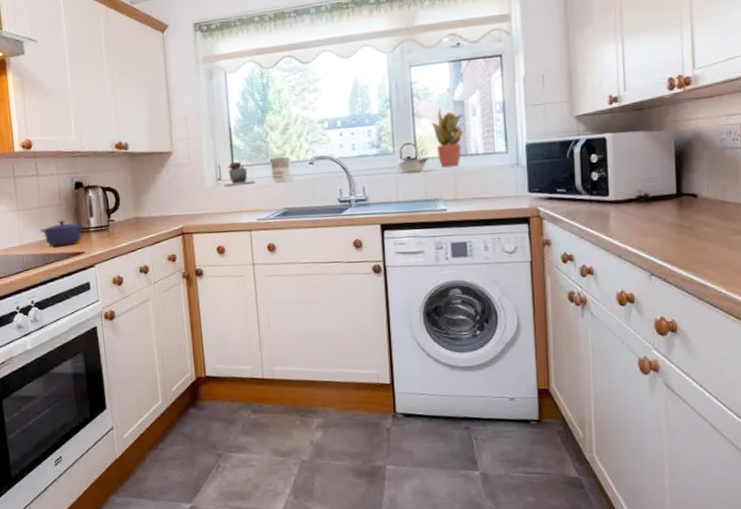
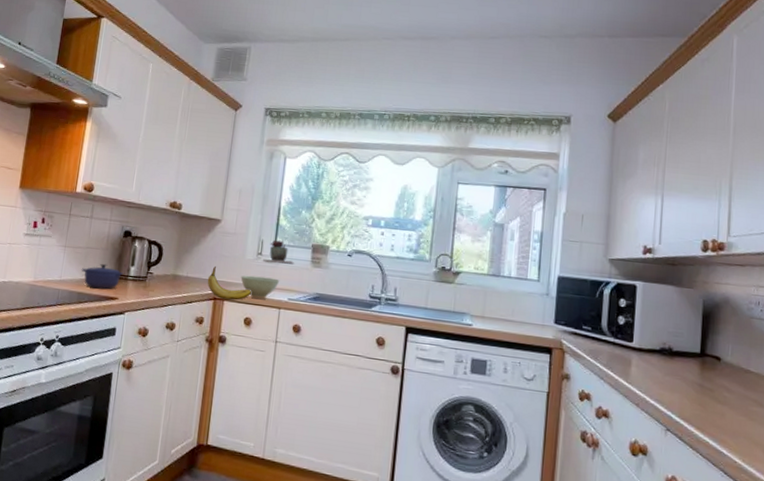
fruit: none [171,200,219,234] -> present [207,265,252,301]
bowl: none [204,201,245,226] -> present [241,275,280,299]
potted plant: present [430,107,466,168] -> none [468,226,504,285]

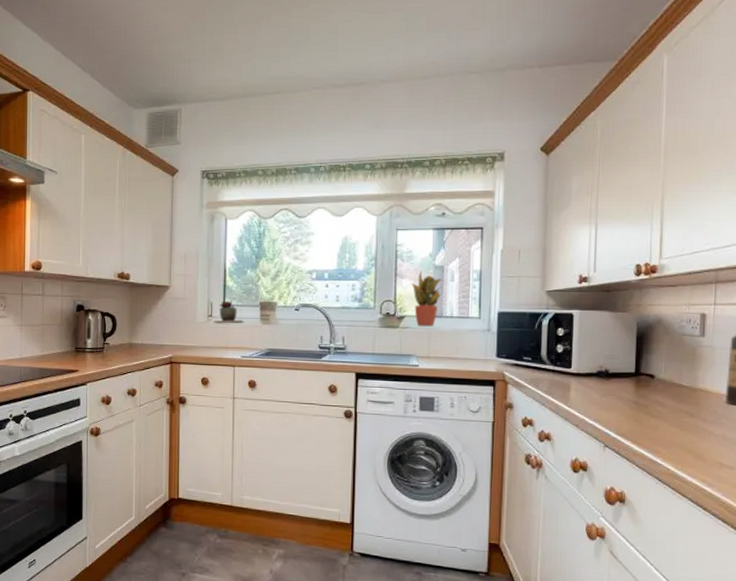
cooking pot: present [81,263,123,289] -> none [39,338,80,363]
fruit: present [207,265,252,301] -> none [162,331,206,363]
bowl: present [241,275,280,299] -> none [194,337,232,360]
potted plant: none [468,226,504,285] -> present [410,270,445,327]

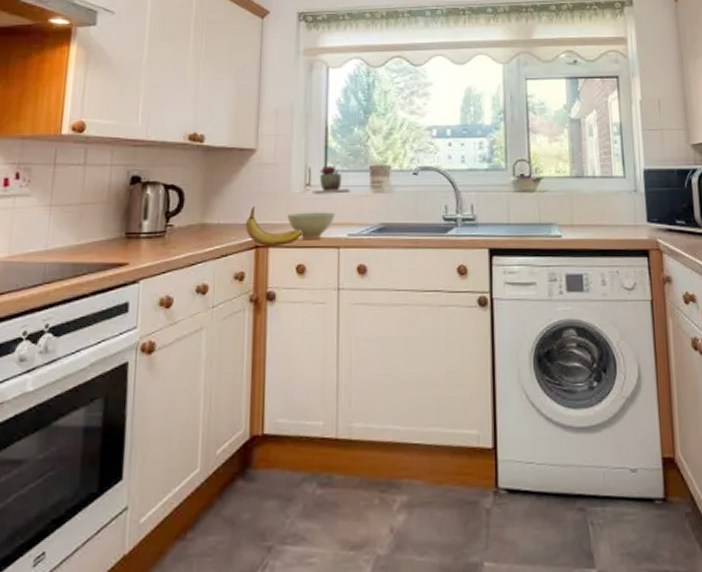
fruit: none [162,331,206,363] -> present [245,206,303,247]
bowl: none [194,337,232,360] -> present [287,212,336,240]
potted plant: present [410,270,445,327] -> none [545,124,583,189]

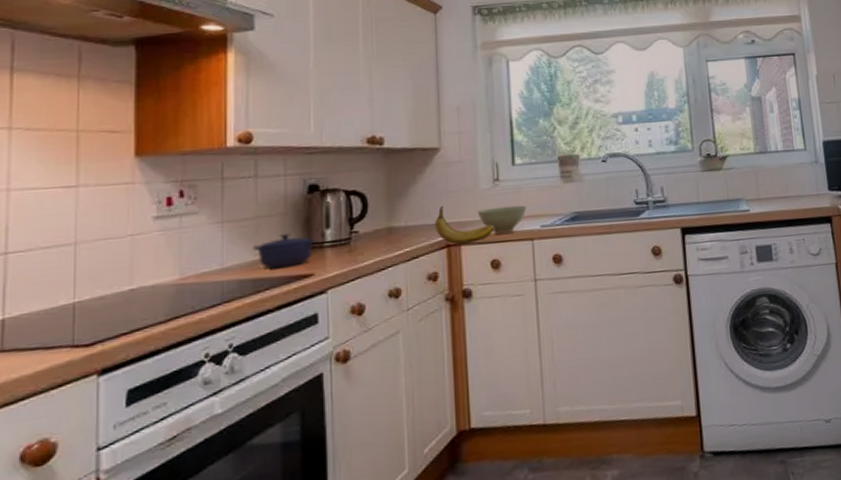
cooking pot: none [75,221,133,255] -> present [252,233,315,269]
succulent plant: present [313,165,351,195] -> none [502,159,541,189]

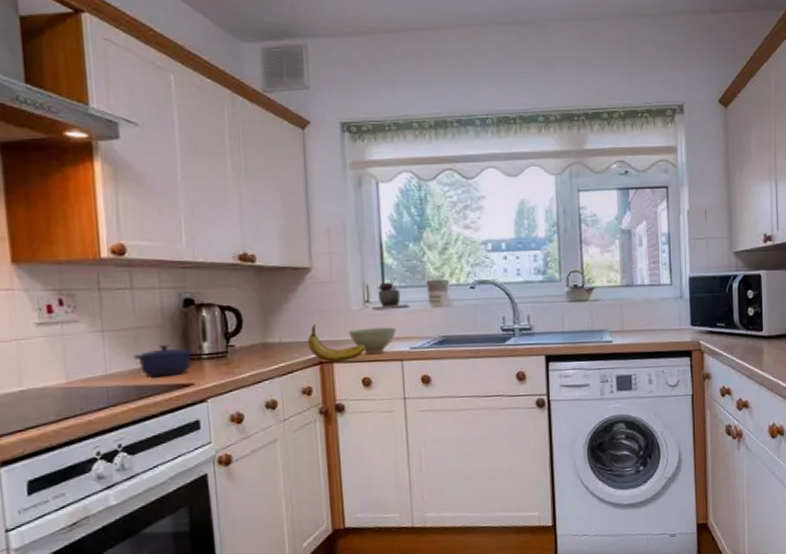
succulent plant: none [502,159,541,189] -> present [372,282,410,311]

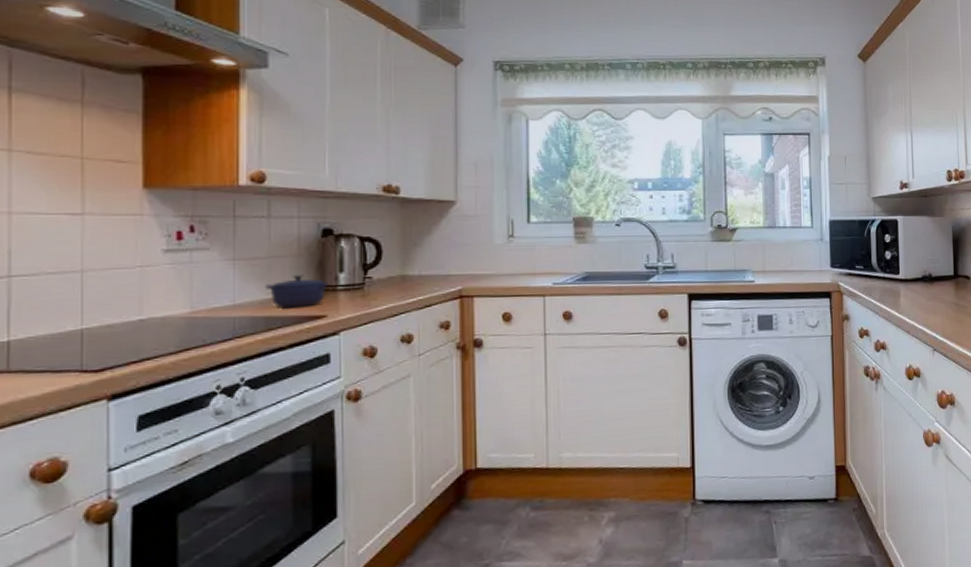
fruit: present [307,324,366,363] -> none [448,257,508,297]
bowl: present [348,327,397,355] -> none [491,262,540,290]
succulent plant: present [372,282,410,311] -> none [516,217,554,246]

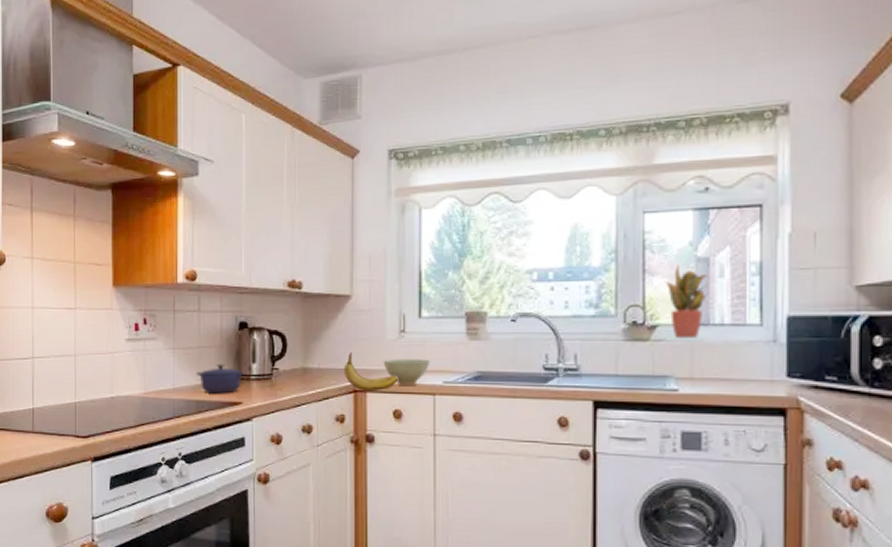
fruit: none [448,257,508,297] -> present [343,351,399,392]
bowl: none [491,262,540,290] -> present [383,359,431,387]
potted plant: none [741,178,776,238] -> present [664,264,711,338]

